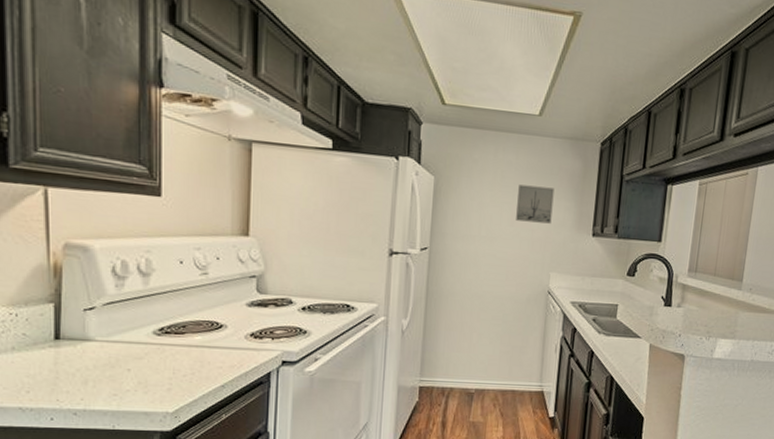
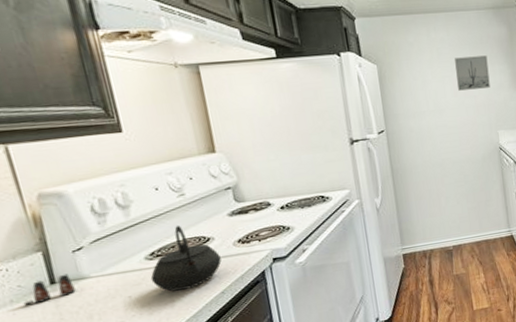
salt shaker: none [24,331,77,357] -> present [23,274,76,306]
kettle: none [154,304,229,375] -> present [150,225,222,292]

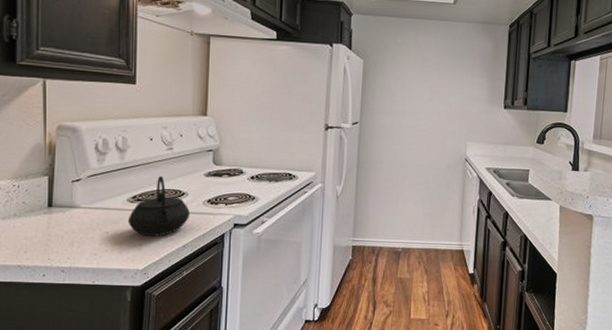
salt shaker: present [23,274,76,306] -> none [23,200,66,222]
wall art: present [454,55,490,91] -> none [434,64,469,98]

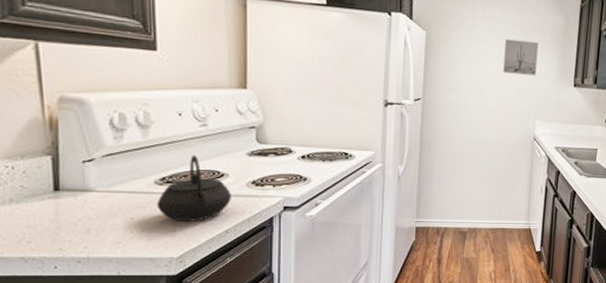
wall art: none [434,64,469,98] -> present [502,39,539,76]

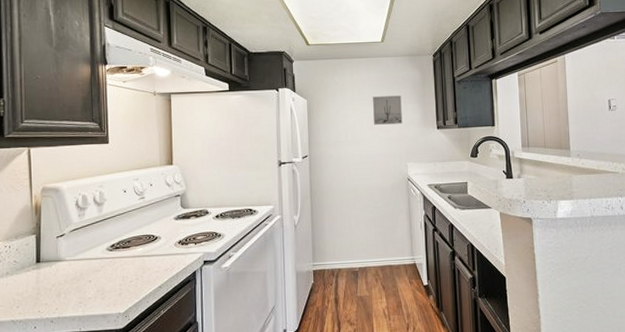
kettle: present [156,154,231,221] -> none [108,223,163,281]

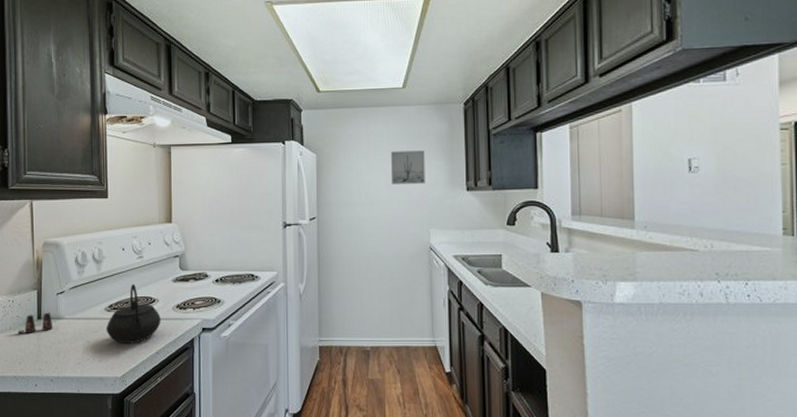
salt shaker: none [15,255,53,279] -> present [17,312,53,334]
kettle: none [108,223,163,281] -> present [106,283,161,343]

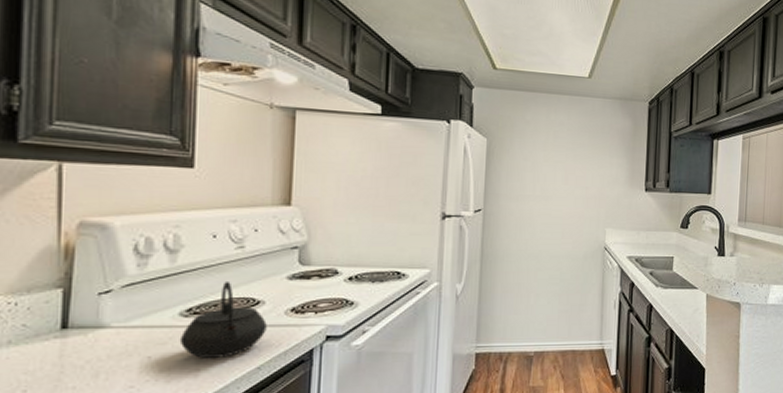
salt shaker: present [17,312,53,334] -> none [22,319,89,351]
wall art: present [390,150,425,184] -> none [569,144,606,181]

